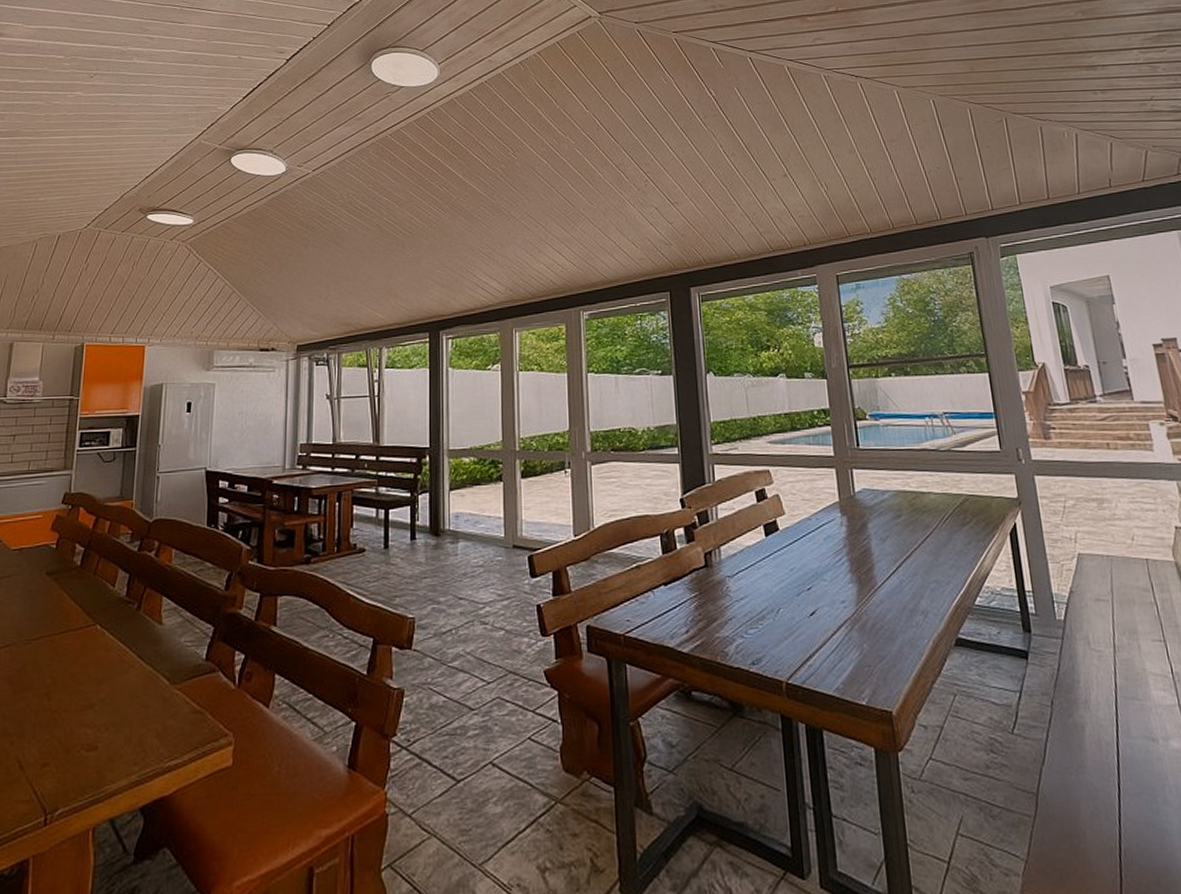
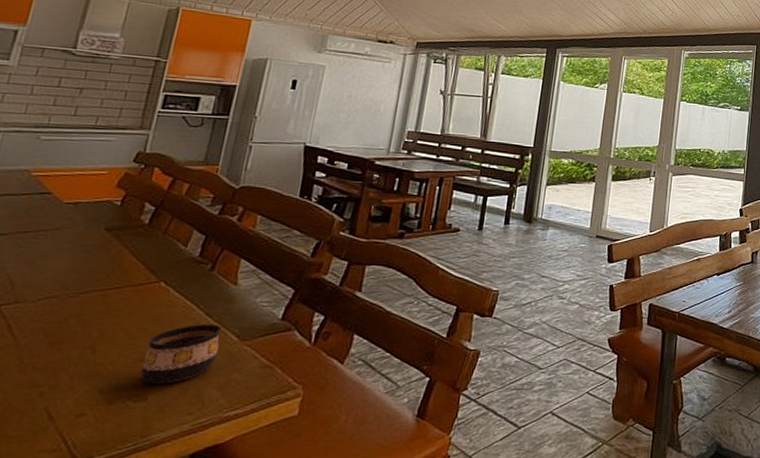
cup: none [90,667,154,733] -> present [141,324,222,385]

